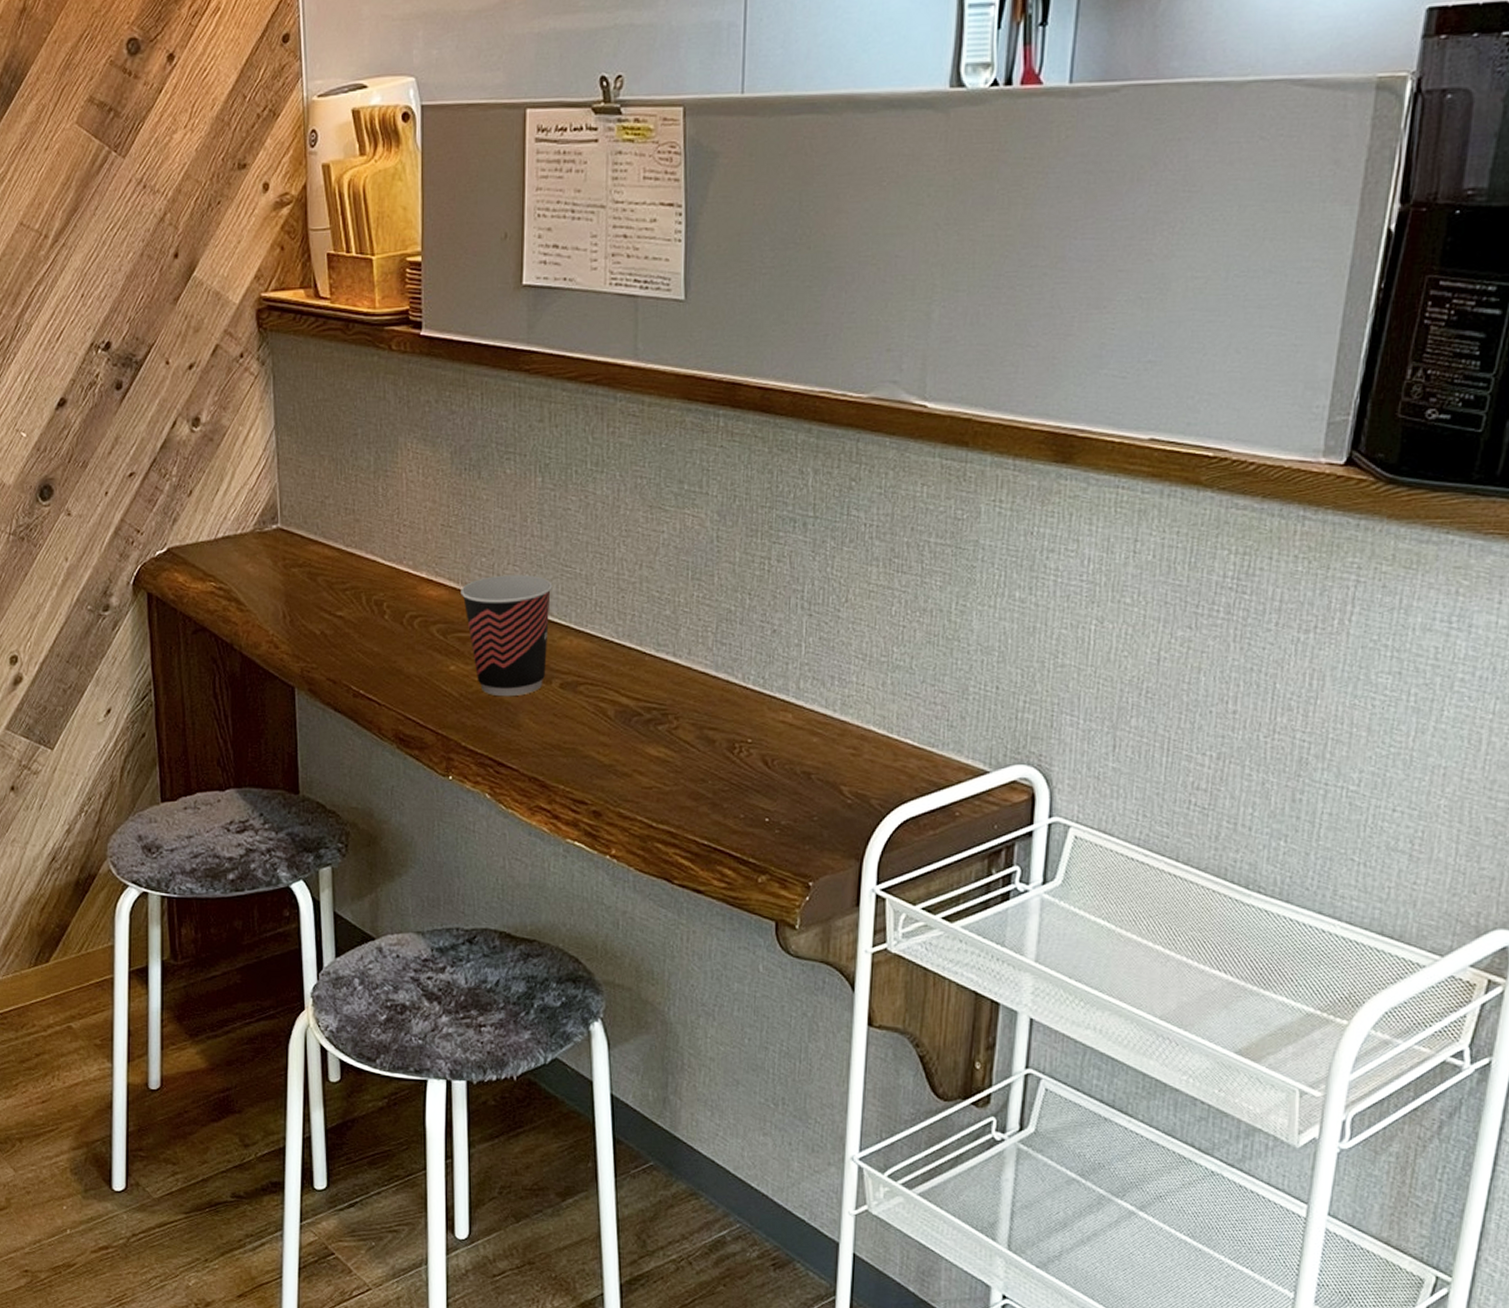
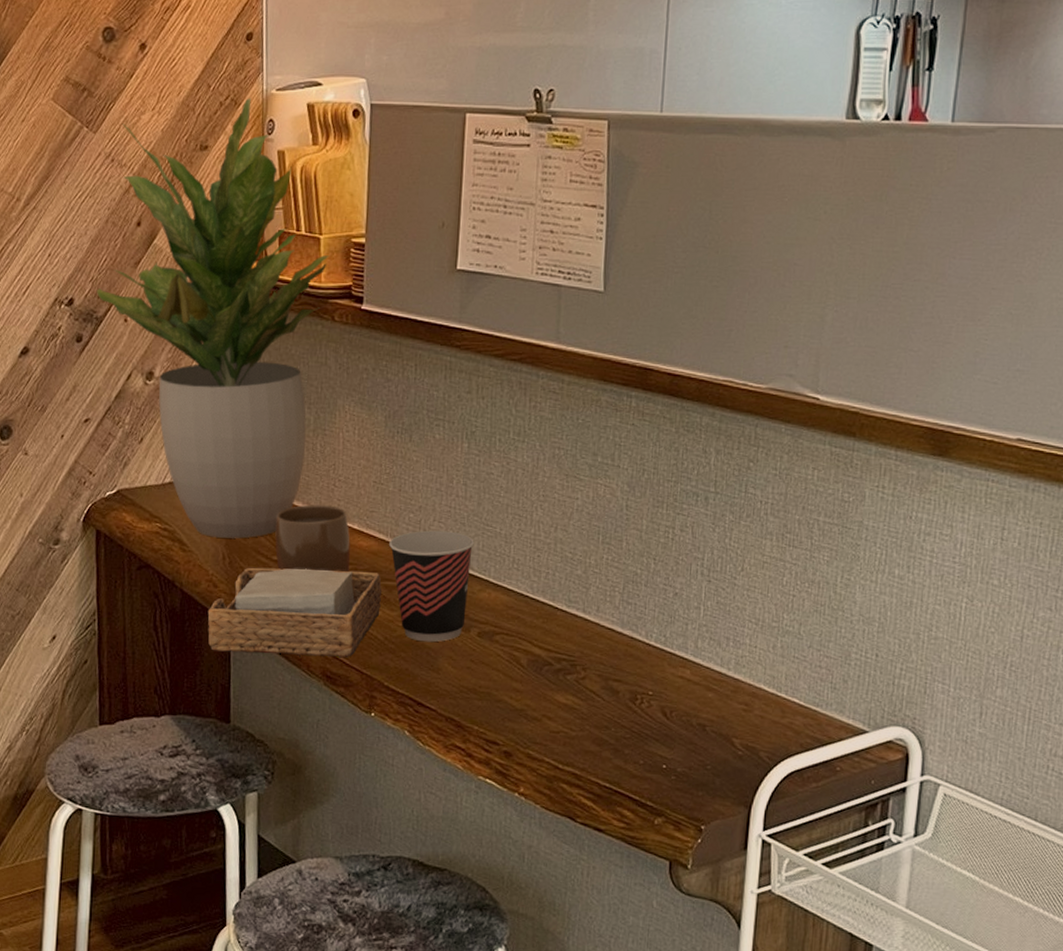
potted plant: none [135,107,383,595] -> present [97,98,329,539]
napkin holder: none [270,623,454,719] -> present [207,567,382,658]
mug: none [338,553,420,626] -> present [275,504,351,573]

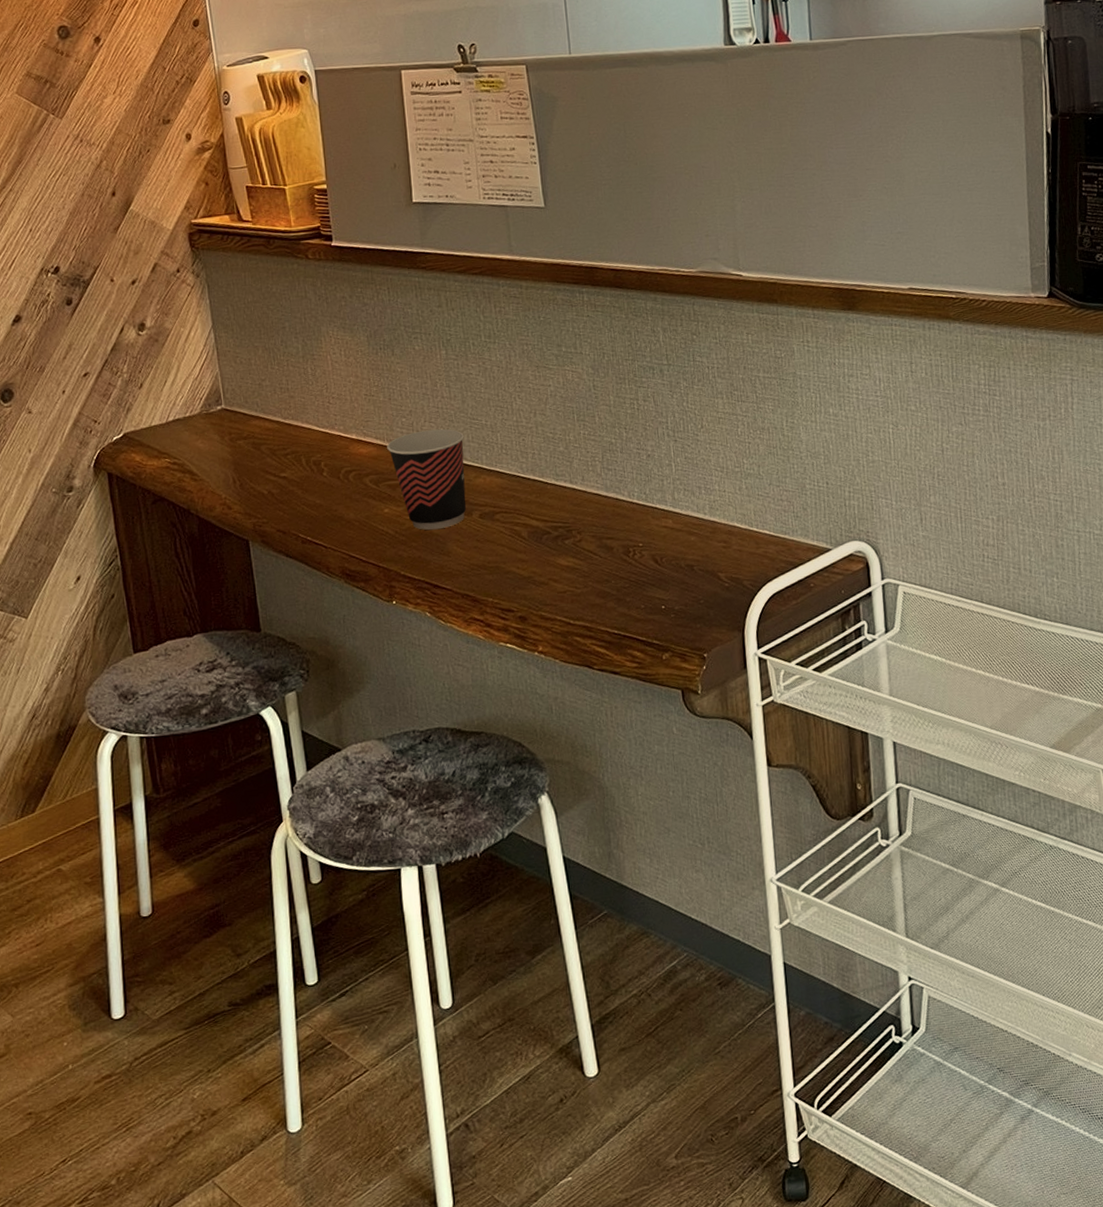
potted plant: present [97,98,329,539] -> none [81,75,298,464]
napkin holder: present [207,567,382,658] -> none [225,475,388,568]
mug: present [275,504,351,573] -> none [278,421,354,485]

